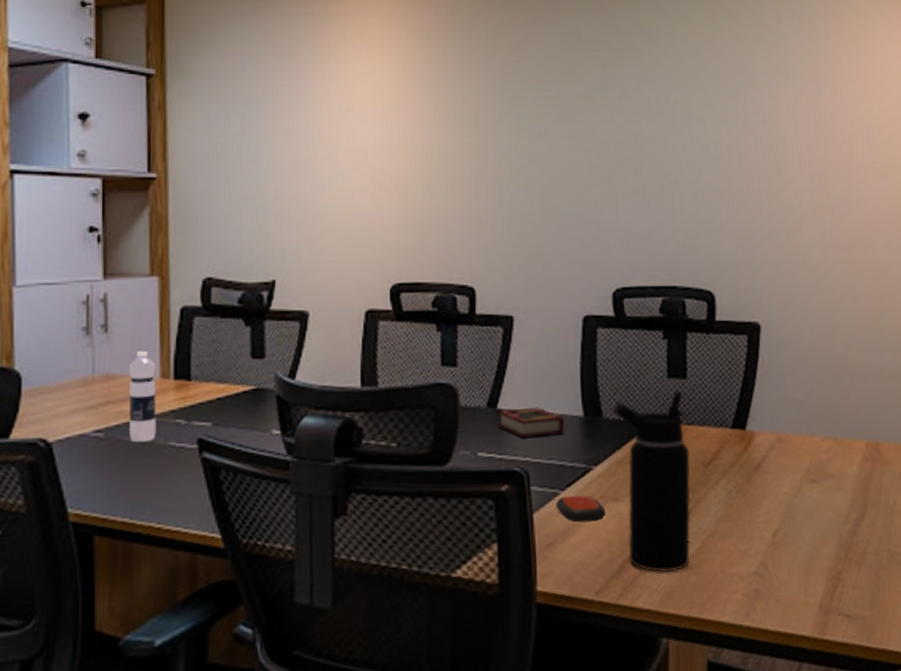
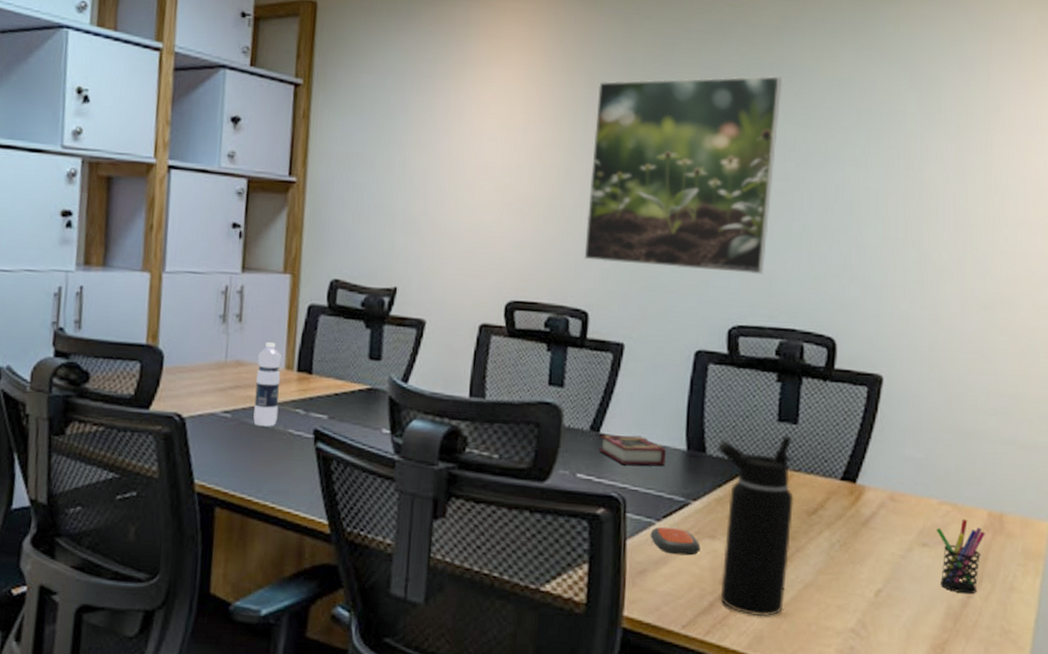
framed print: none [464,42,642,236] -> present [584,76,782,275]
pen holder: none [821,451,866,524] -> present [936,518,985,595]

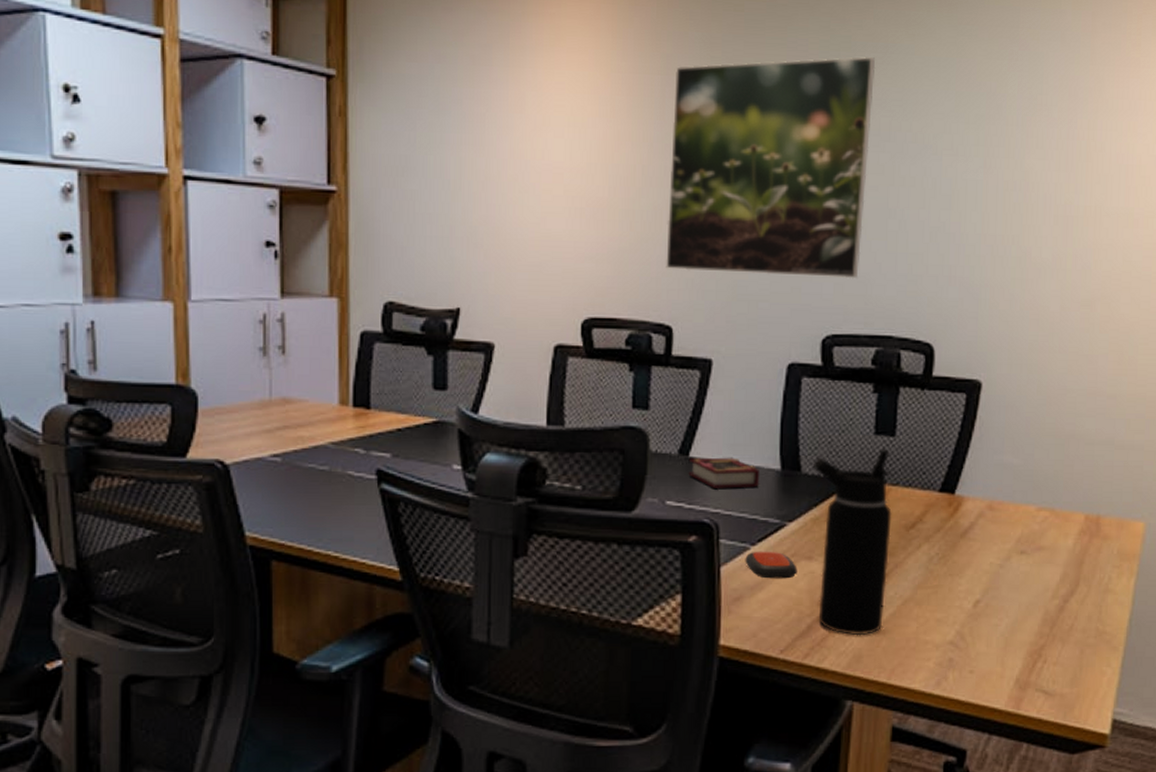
water bottle: present [253,342,281,427] -> none [307,375,335,470]
pen holder: present [936,518,985,595] -> none [1034,523,1082,599]

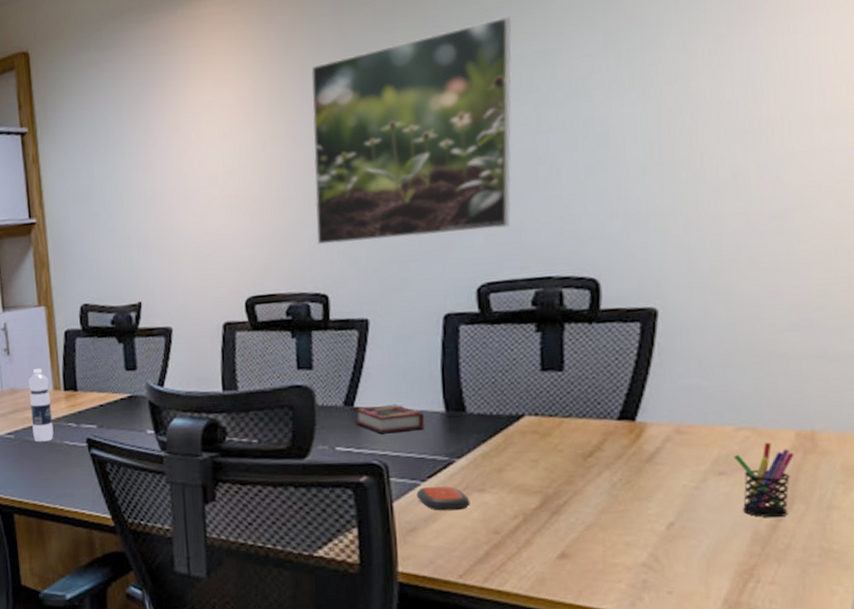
water bottle: none [307,375,335,470] -> present [29,368,54,442]
water bottle: present [812,449,892,636] -> none [477,383,567,561]
pen holder: none [1034,523,1082,599] -> present [733,442,794,518]

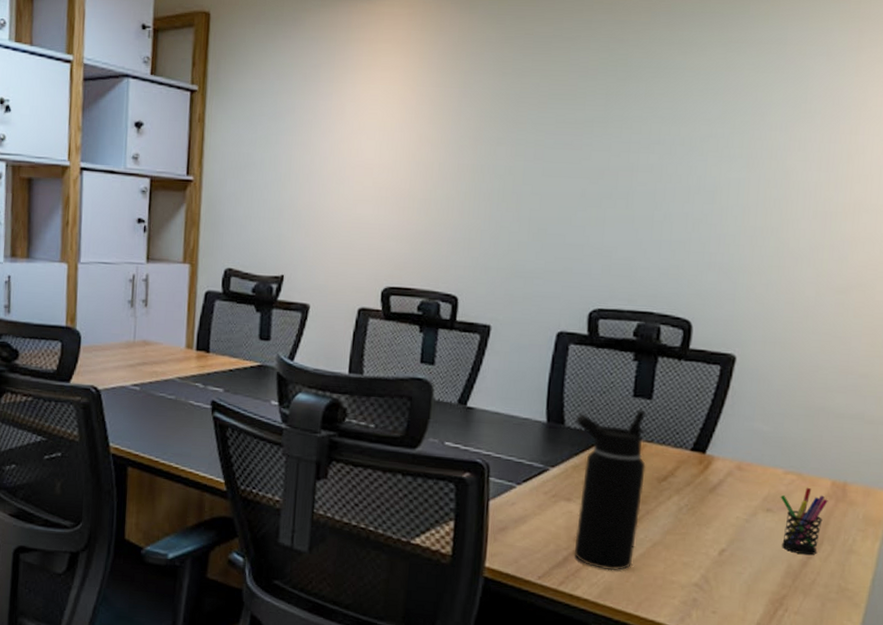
water bottle: present [29,368,54,442] -> none [159,324,182,399]
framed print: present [311,17,512,245] -> none [455,71,649,262]
book: present [354,404,426,433] -> none [465,407,528,436]
remote control: present [416,486,470,511] -> none [511,490,557,516]
water bottle: none [477,383,567,561] -> present [574,409,646,571]

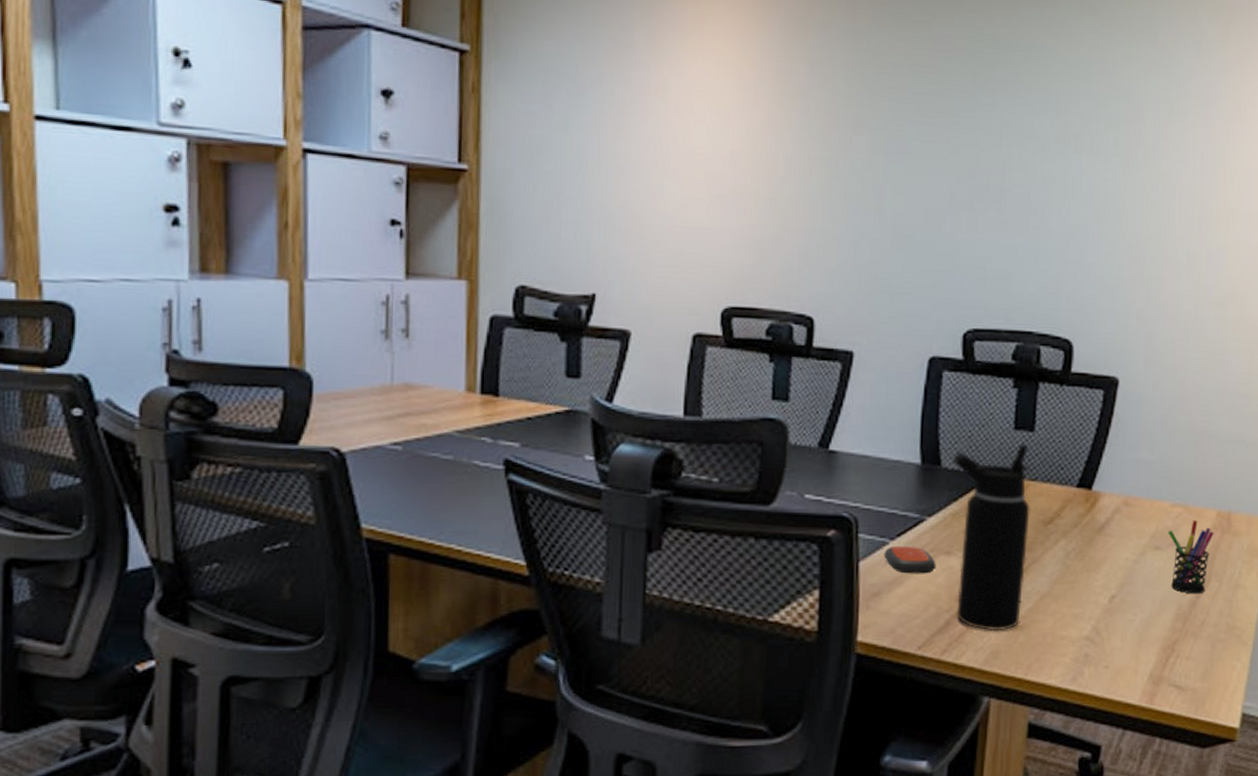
remote control: none [511,490,557,516] -> present [884,545,936,574]

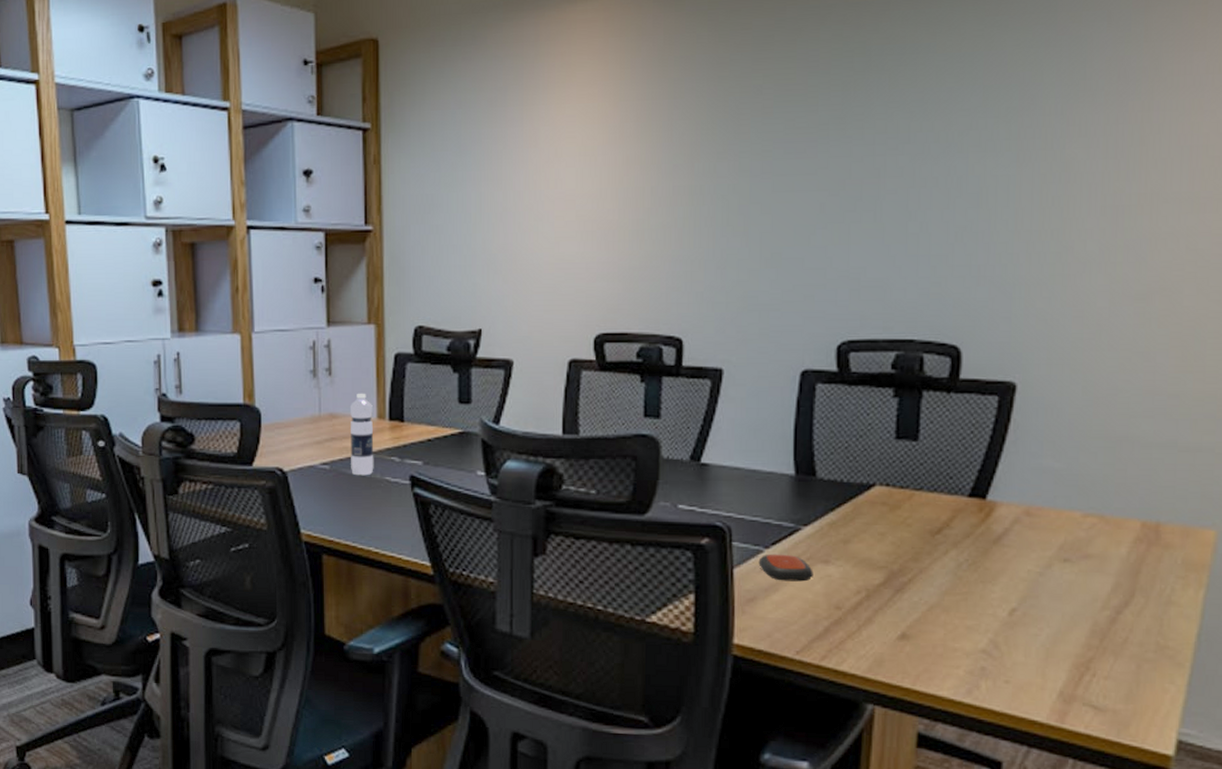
water bottle: none [430,360,460,459] -> present [351,393,374,476]
water bottle: present [952,444,1030,632] -> none [828,453,915,640]
pen holder: present [1168,519,1214,594] -> none [1079,531,1138,610]

